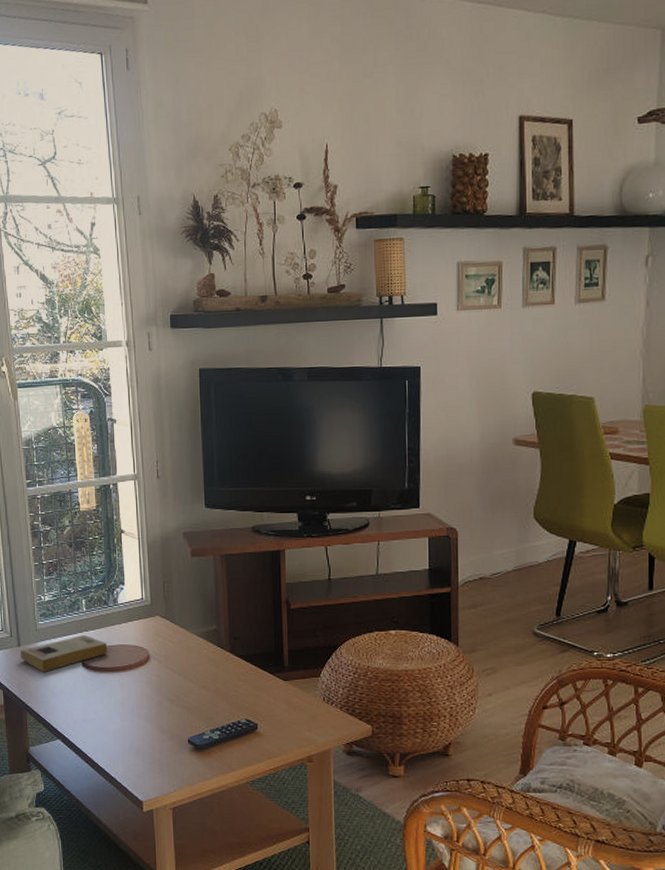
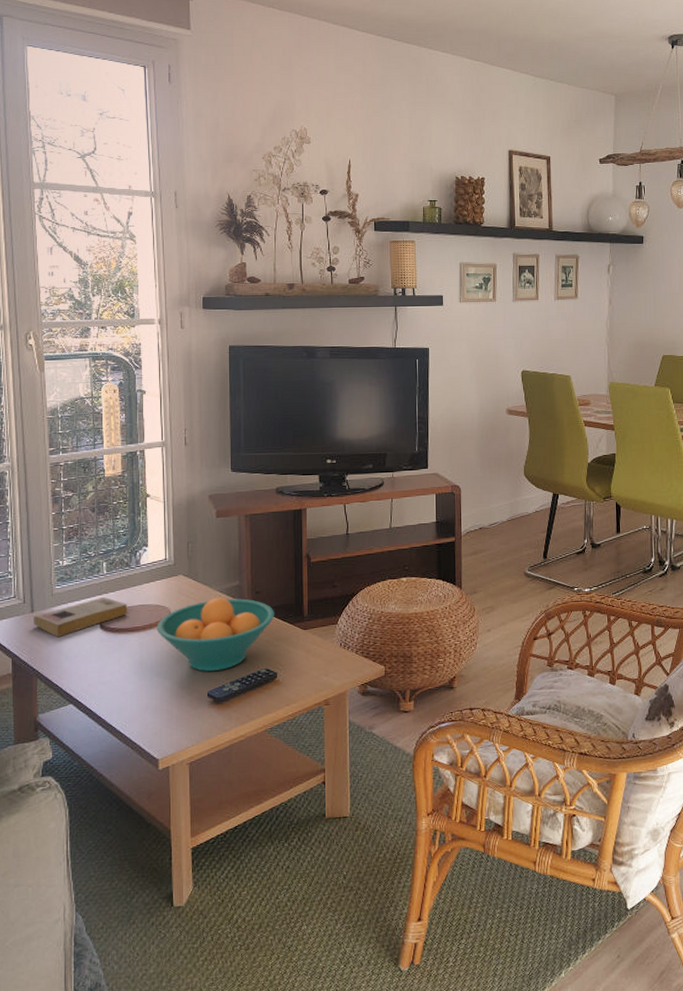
fruit bowl: none [136,641,254,717] -> present [157,597,275,671]

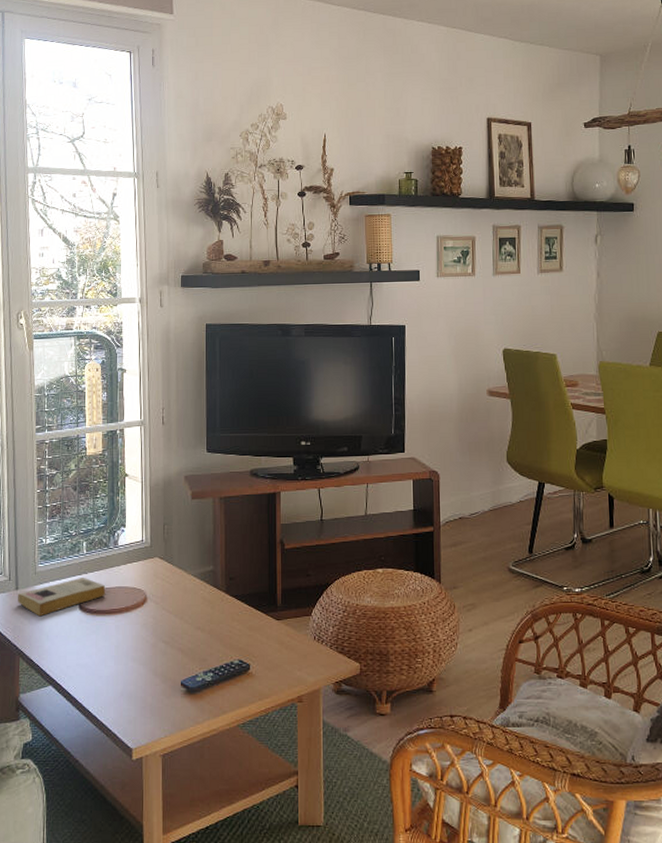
fruit bowl: present [157,597,275,671] -> none [133,582,249,659]

